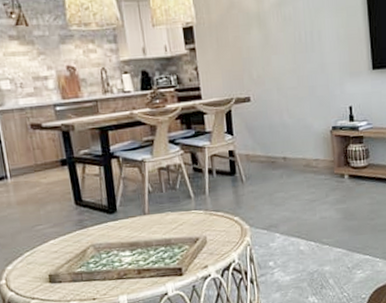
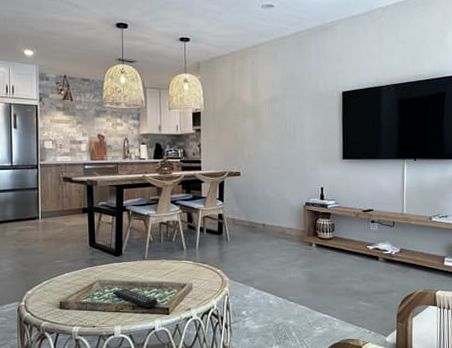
remote control: none [111,250,167,271] -> present [112,288,158,308]

